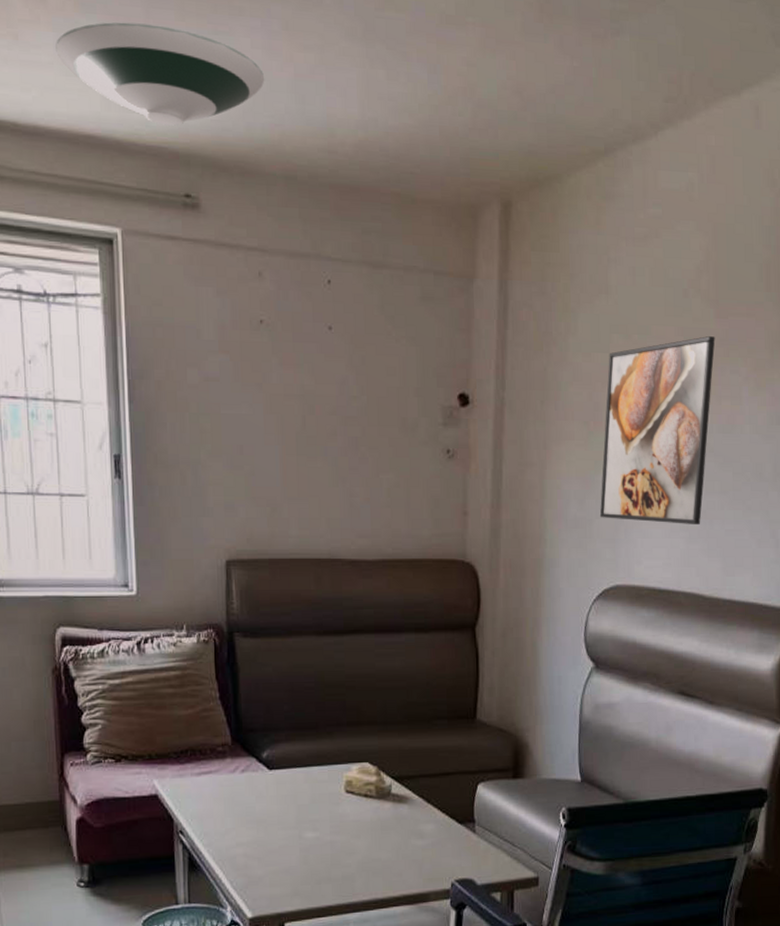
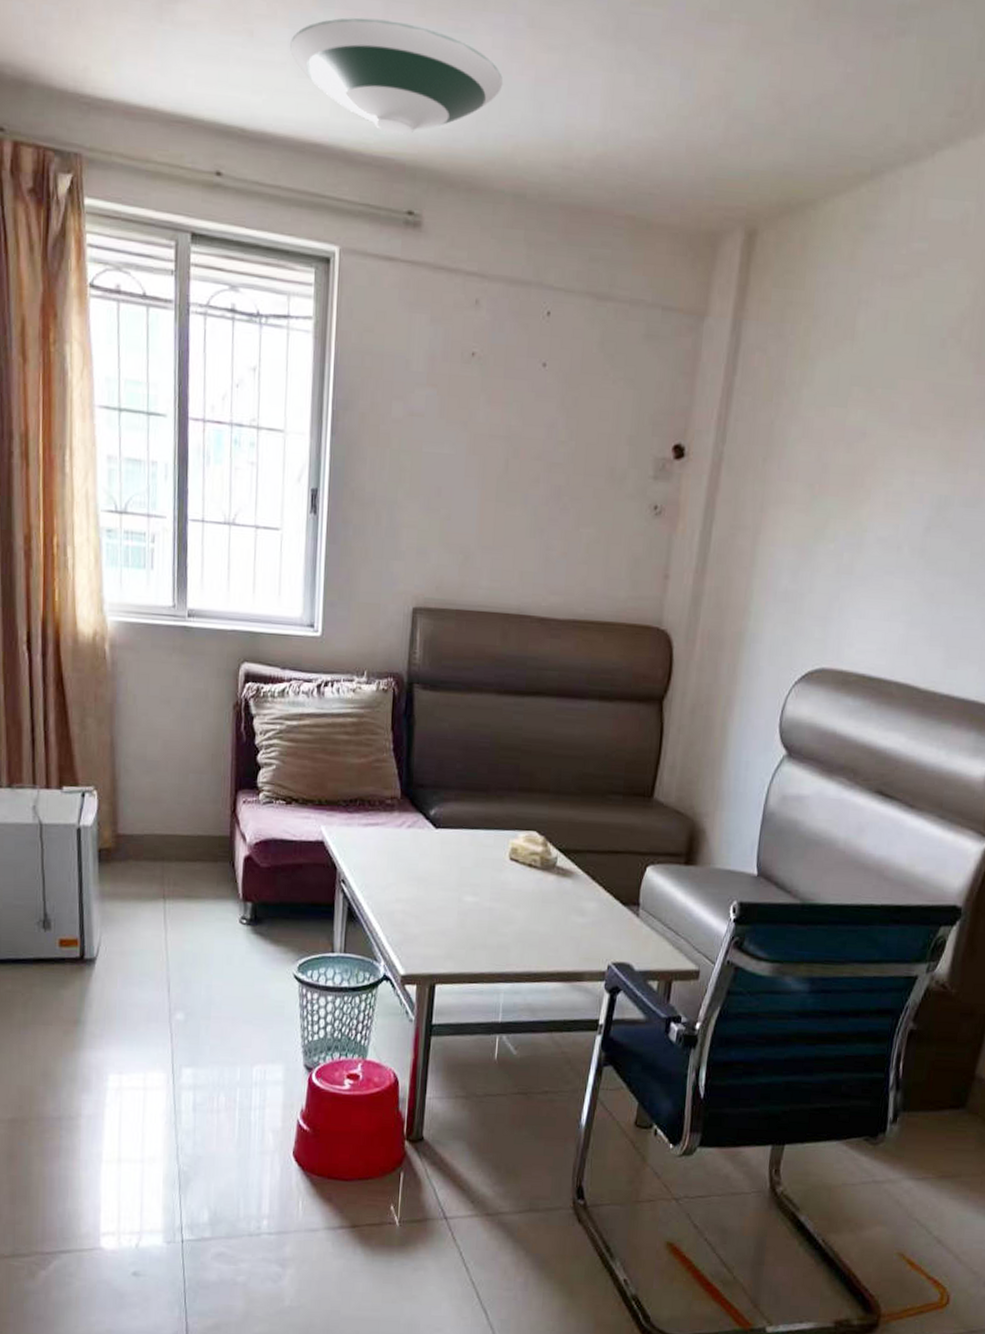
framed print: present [599,336,715,524] -> none [812,394,971,608]

